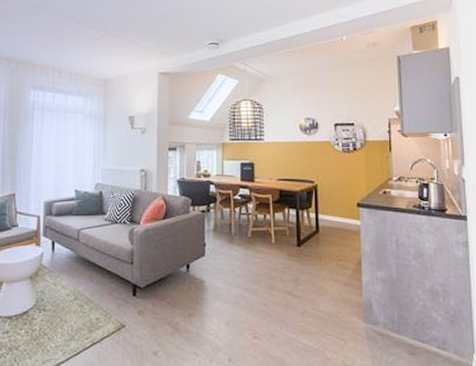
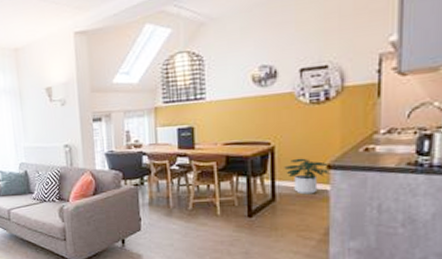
potted plant: none [325,196,359,228] -> present [284,158,330,195]

